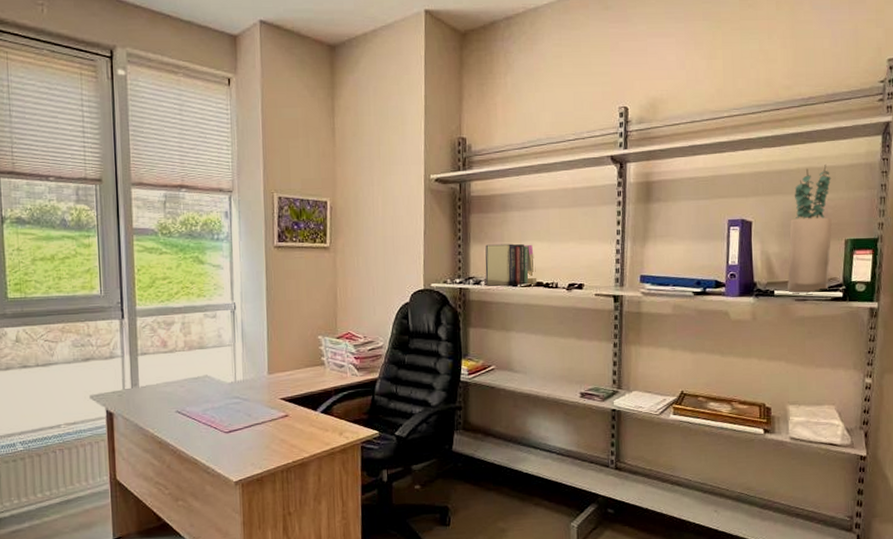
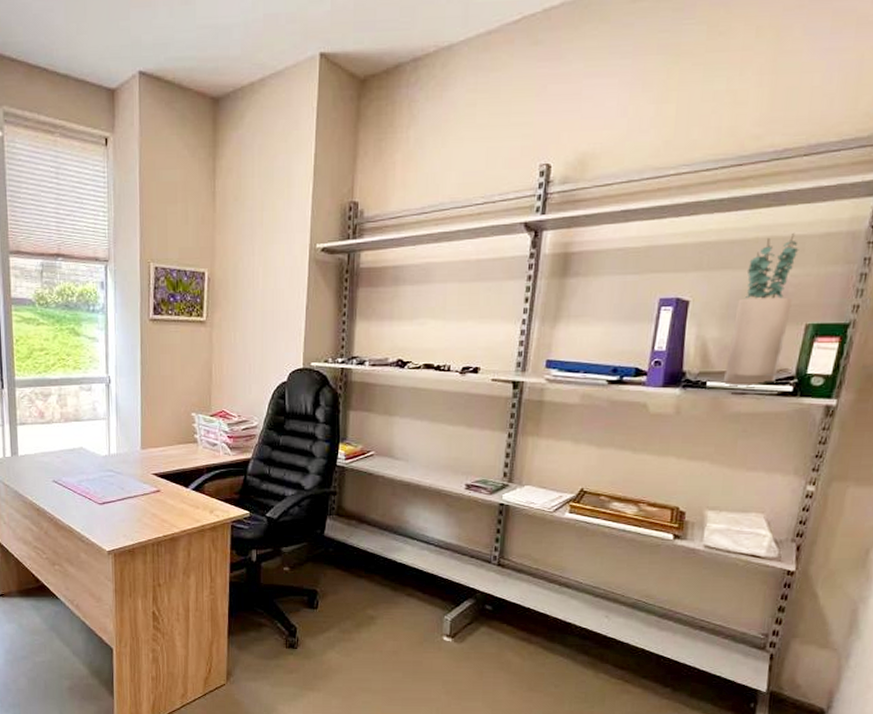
books: present [485,243,538,287] -> none [370,321,428,368]

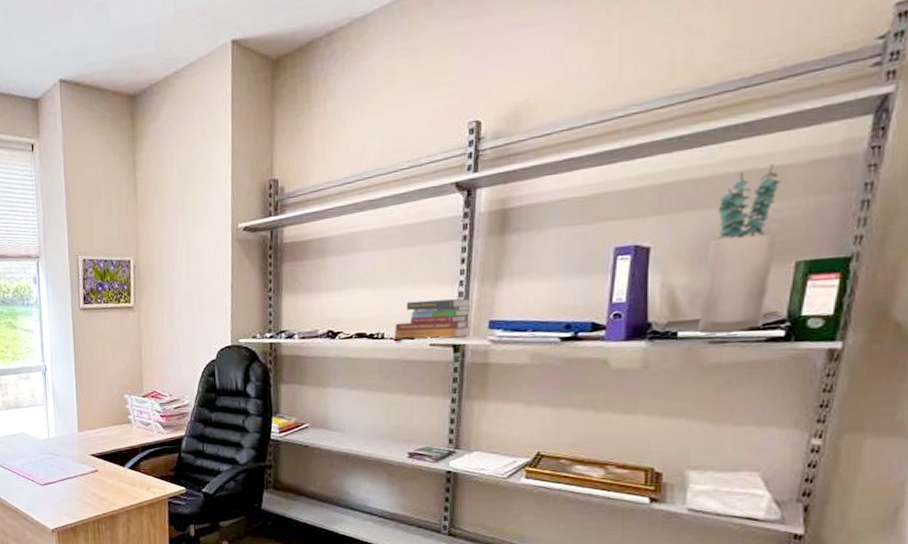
books: none [460,336,532,375] -> present [395,298,471,339]

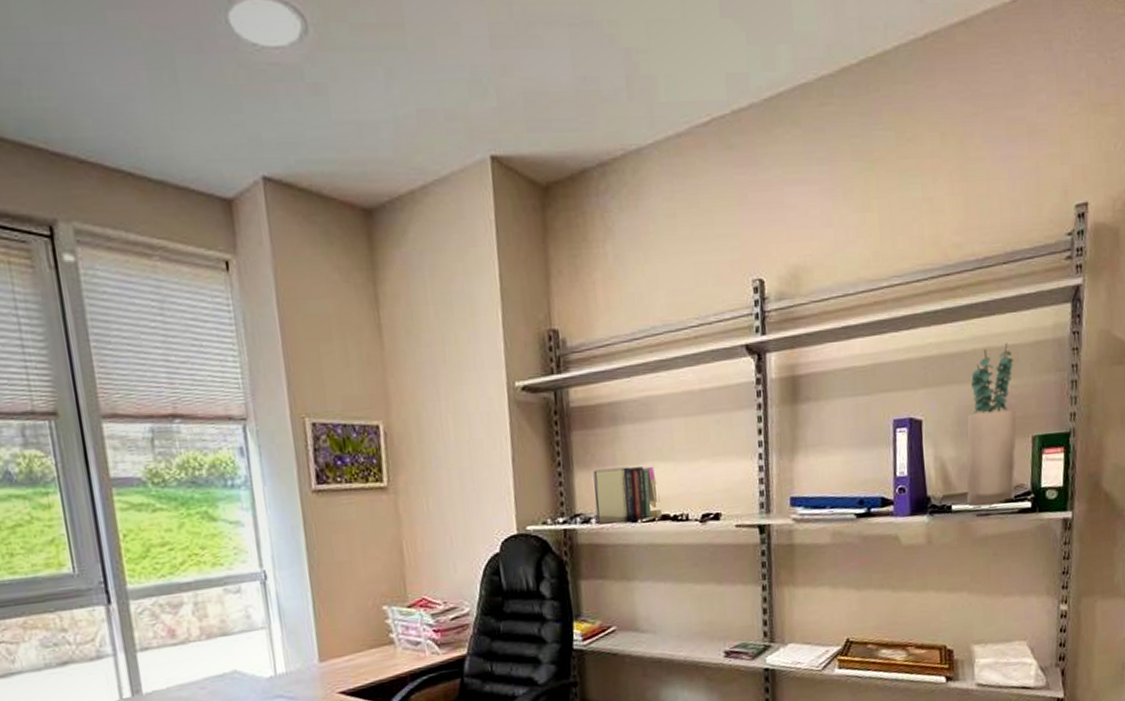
books: none [299,291,360,340] -> present [593,466,663,524]
books: present [395,298,471,339] -> none [698,472,773,520]

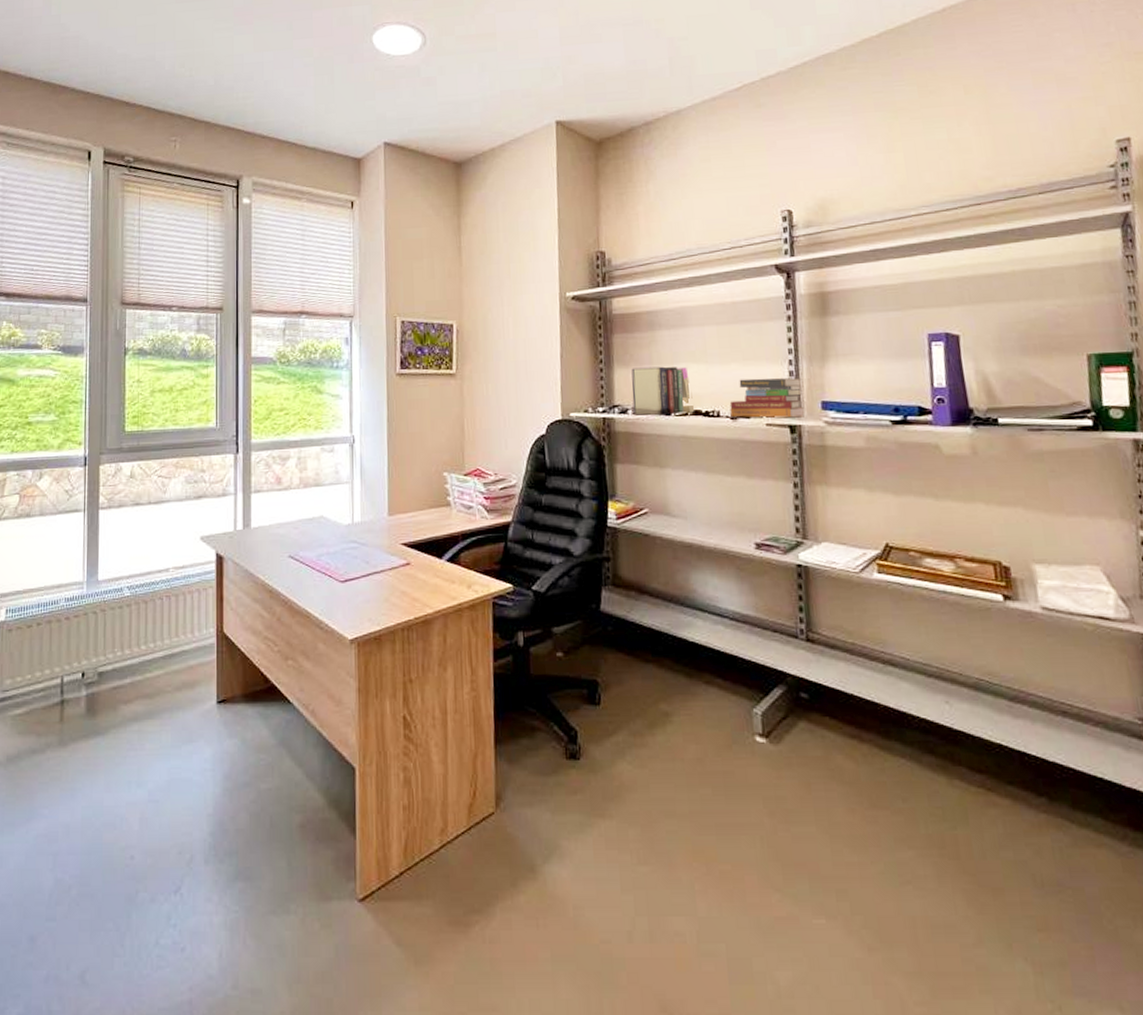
books: none [698,472,773,520] -> present [729,377,804,418]
vase: present [966,342,1017,508] -> none [1009,264,1072,423]

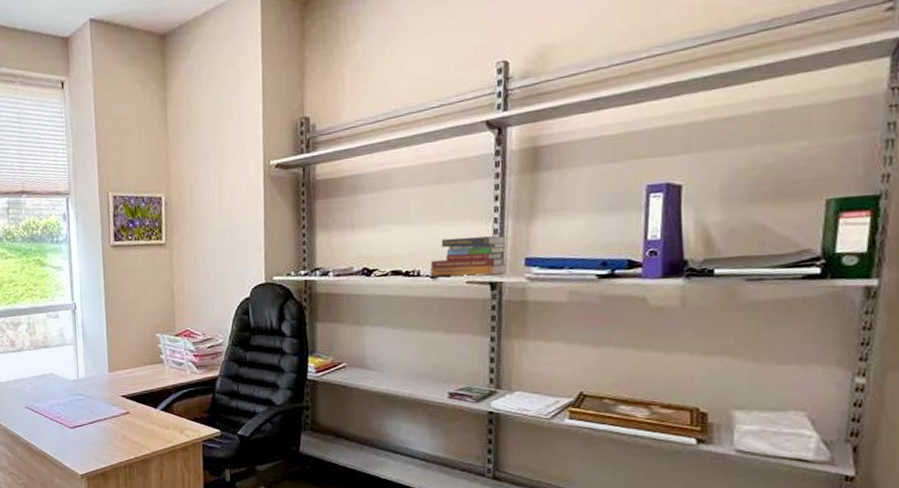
books: present [631,366,695,416] -> none [333,229,395,277]

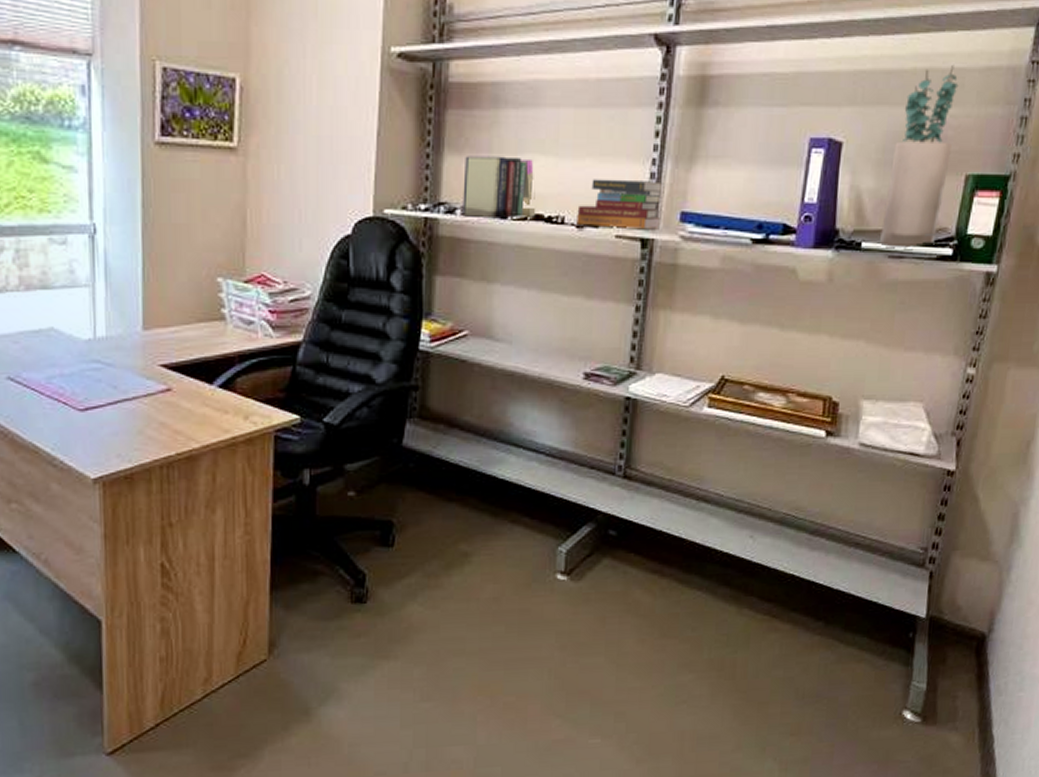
books: none [333,229,395,277] -> present [462,156,536,219]
vase: none [734,103,806,272] -> present [880,64,959,249]

